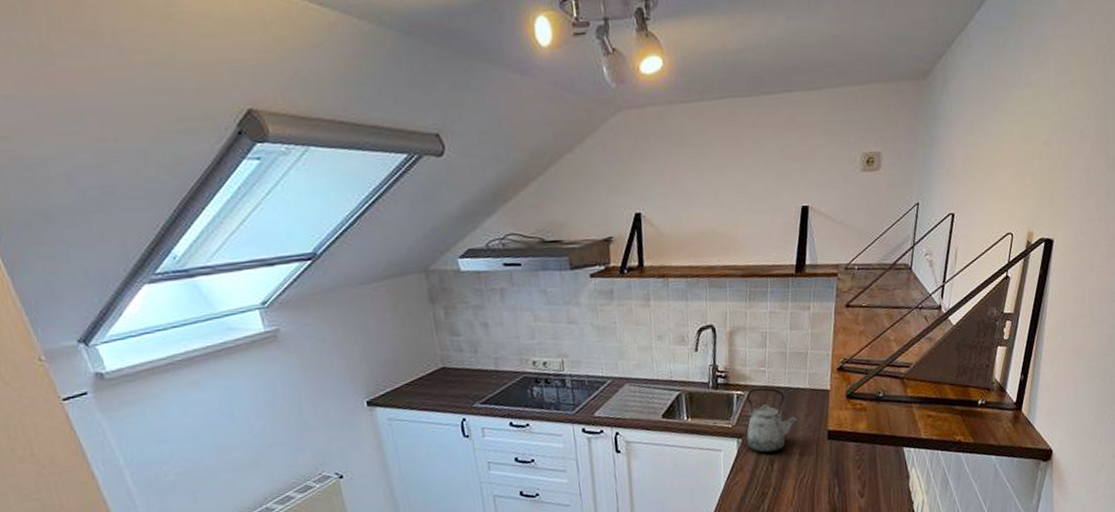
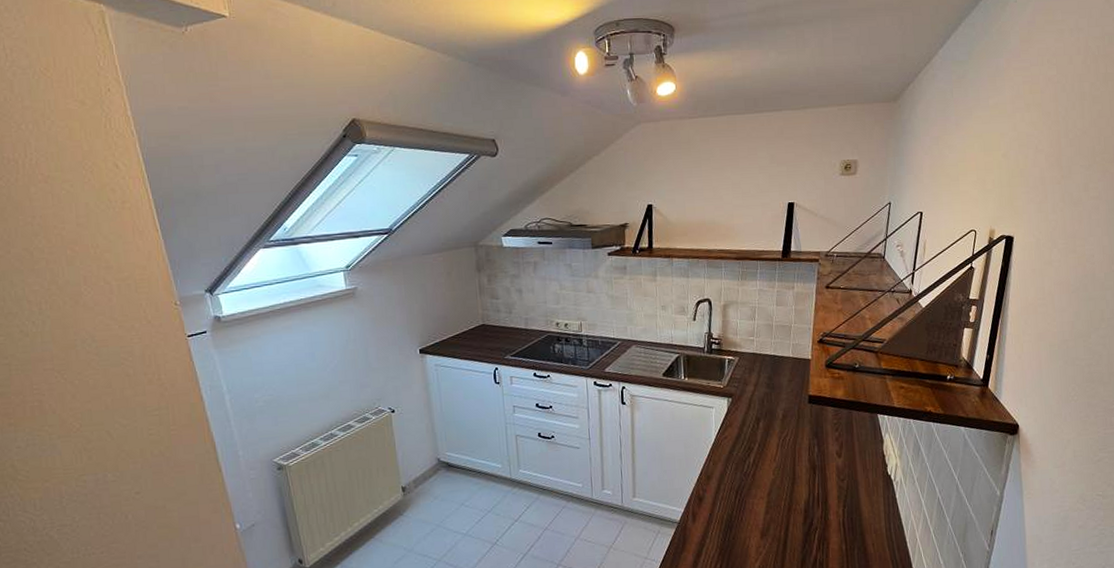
kettle: present [746,387,799,453] -> none [735,354,783,412]

